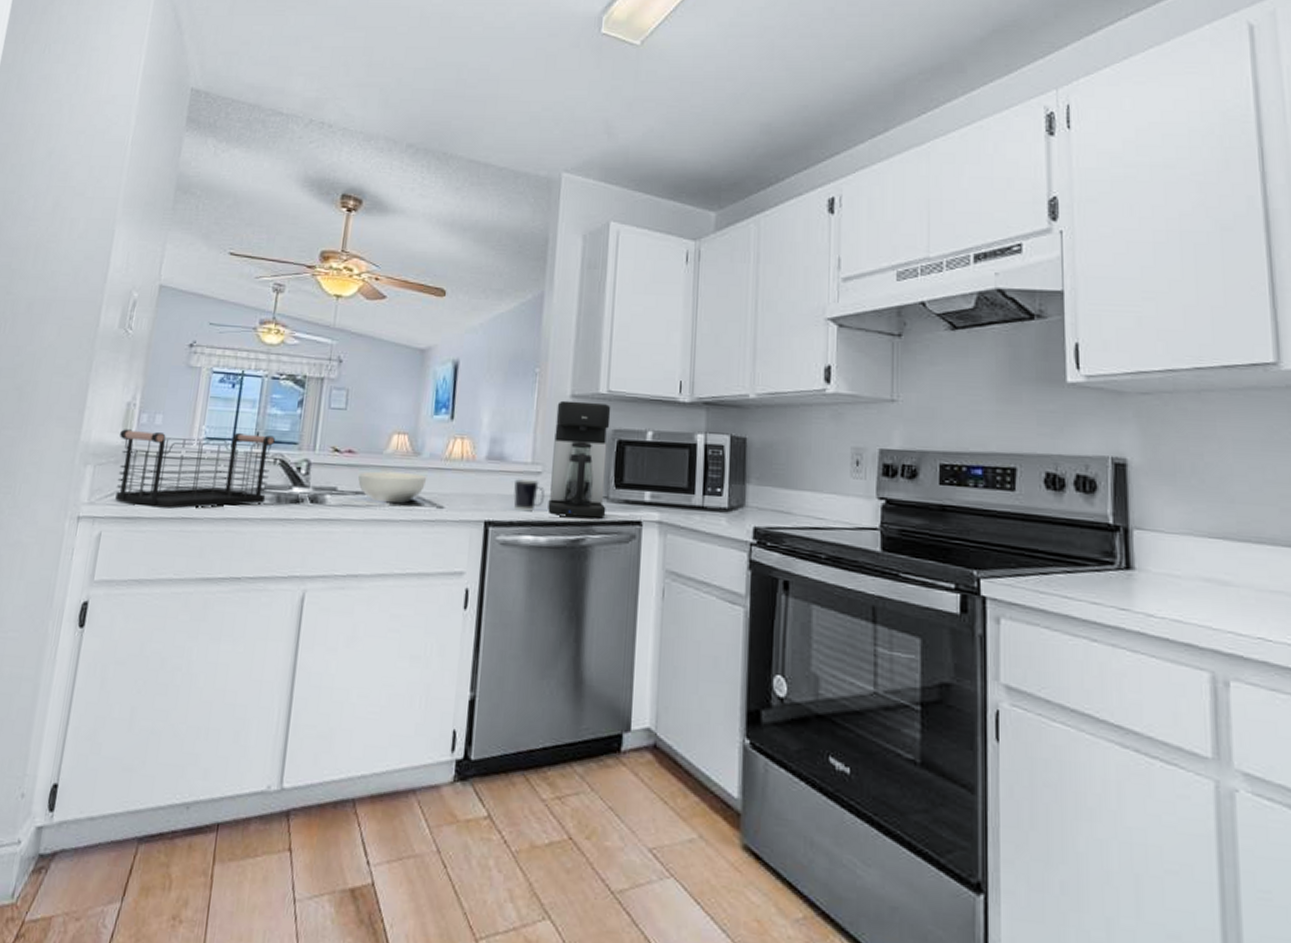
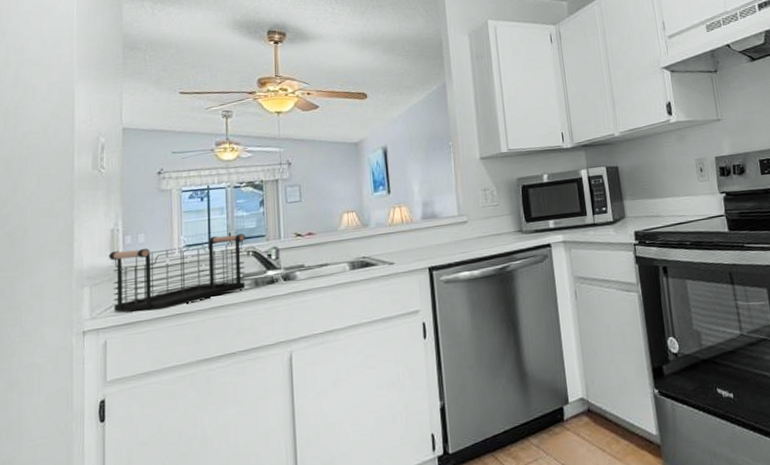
bowl: present [357,471,427,504] -> none [319,241,377,270]
mug: present [513,478,545,512] -> none [447,228,473,255]
coffee maker: present [548,400,611,518] -> none [470,160,522,253]

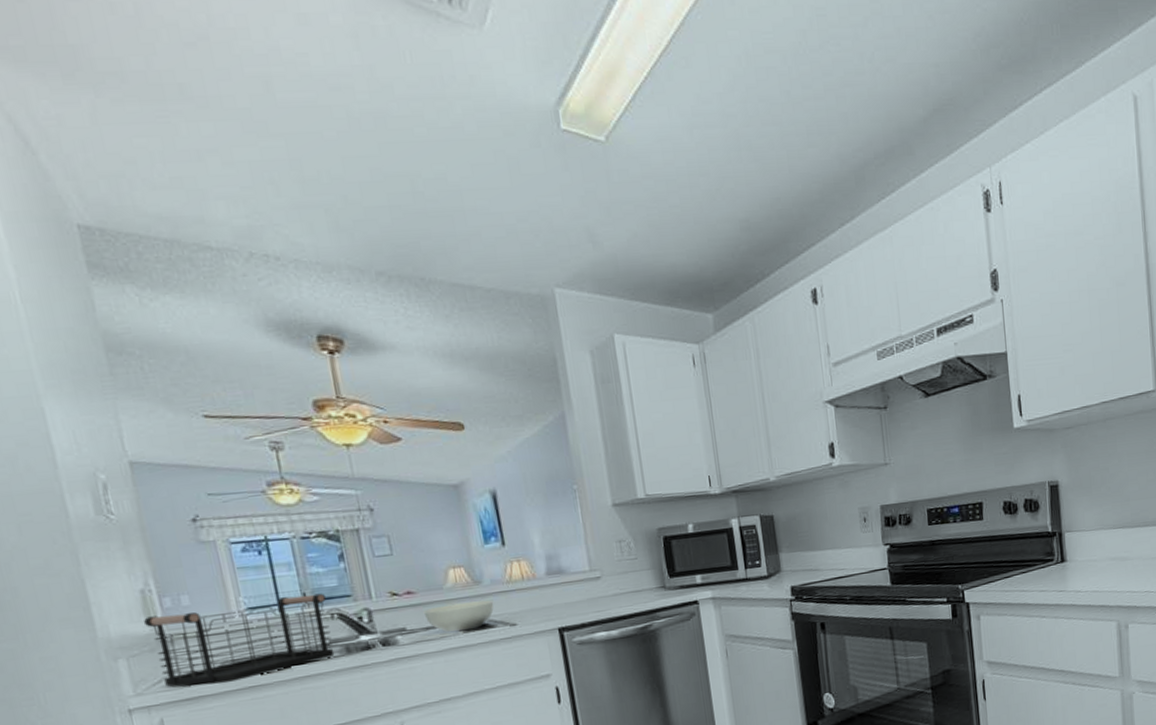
bowl: none [319,241,377,270] -> present [423,600,494,633]

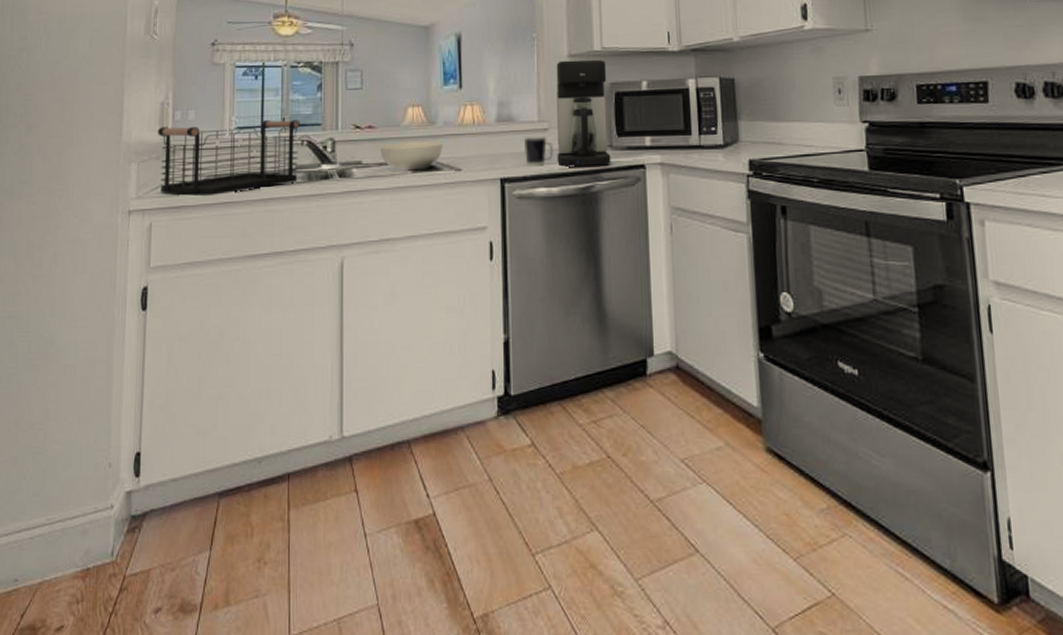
mug: none [578,584,609,614] -> present [524,136,553,166]
coffee maker: none [601,507,666,612] -> present [556,59,611,168]

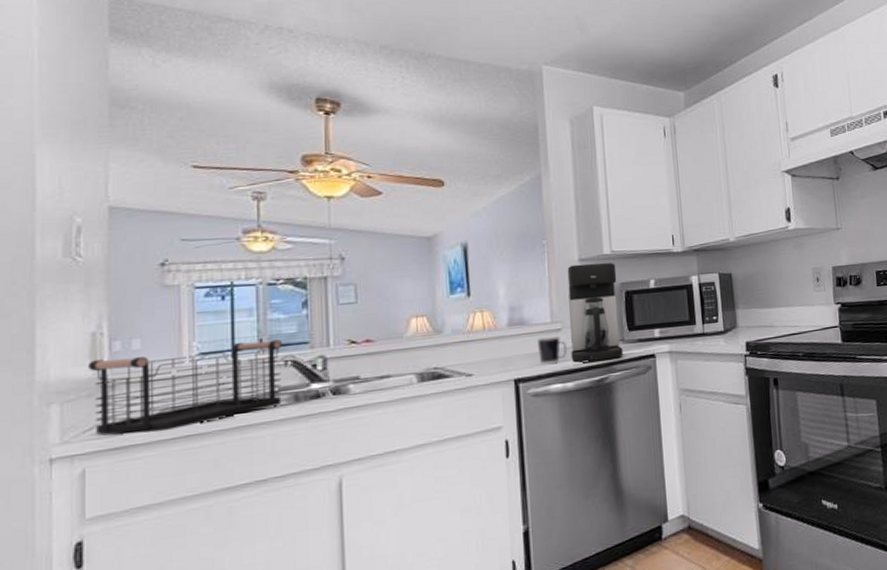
bowl: present [379,141,444,171] -> none [379,349,452,383]

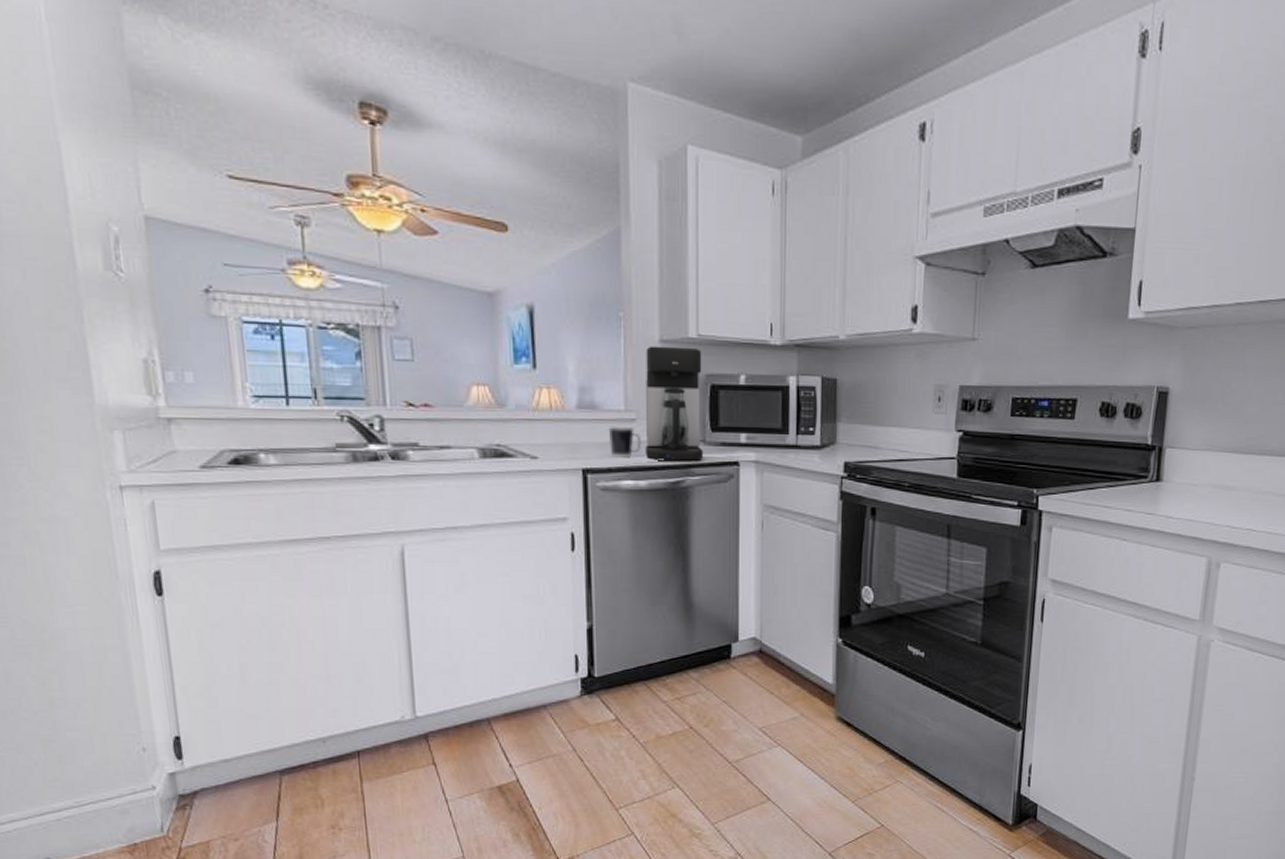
dish rack: present [89,339,282,435] -> none [144,388,340,474]

